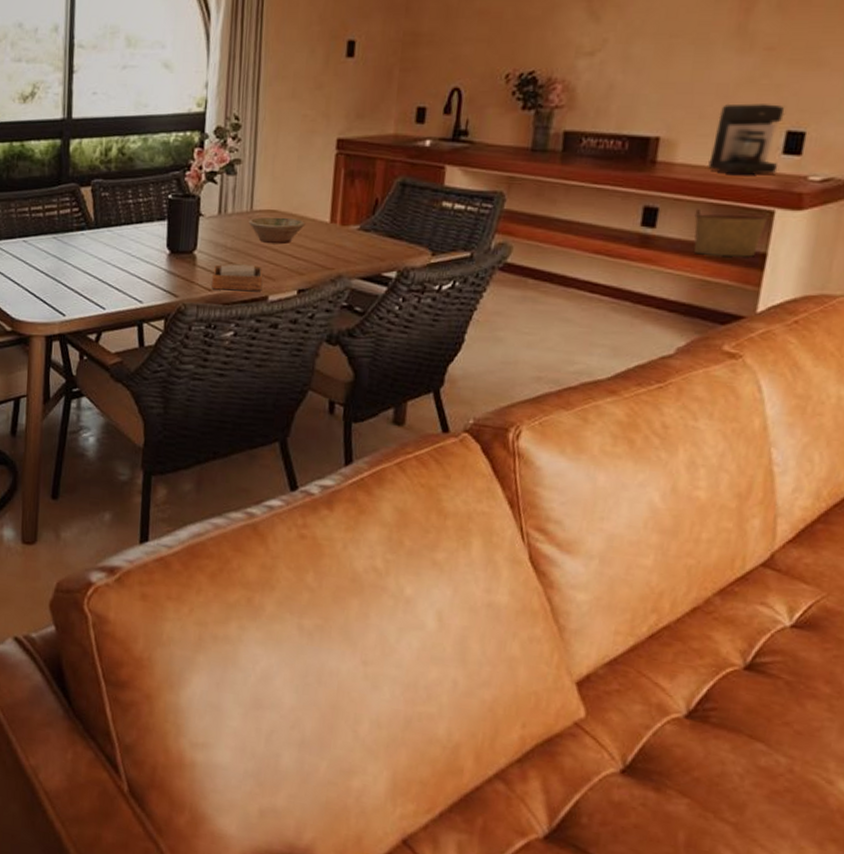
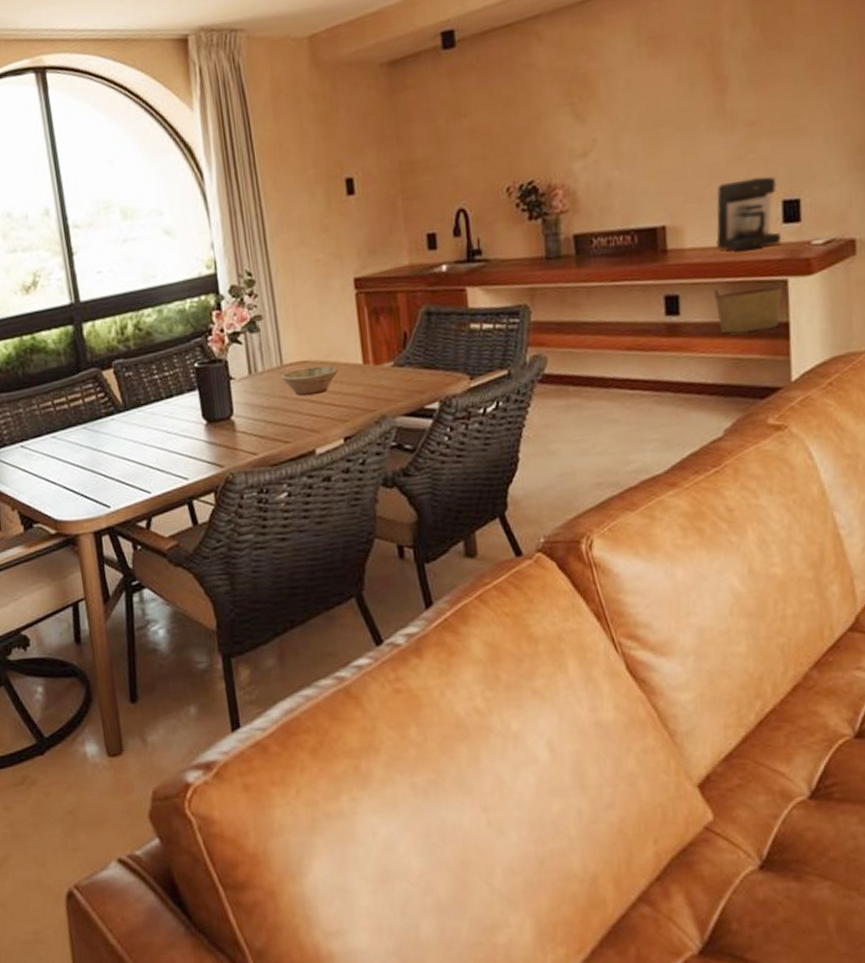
napkin holder: present [211,264,263,291] -> none [254,419,308,453]

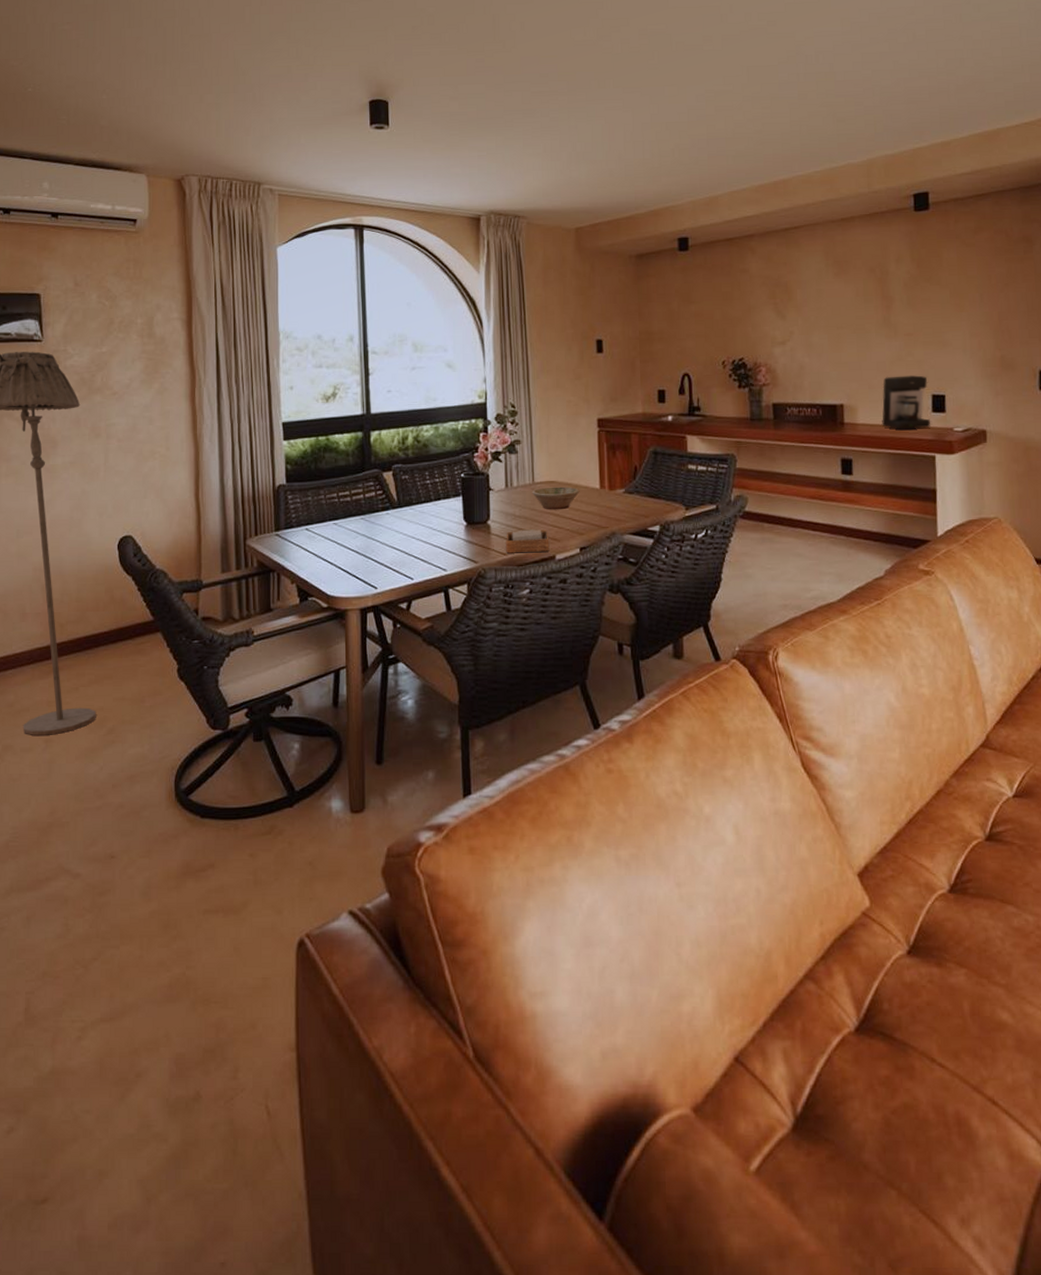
napkin holder: none [254,419,308,453] -> present [506,529,550,553]
basket: present [714,280,783,334] -> none [879,456,932,494]

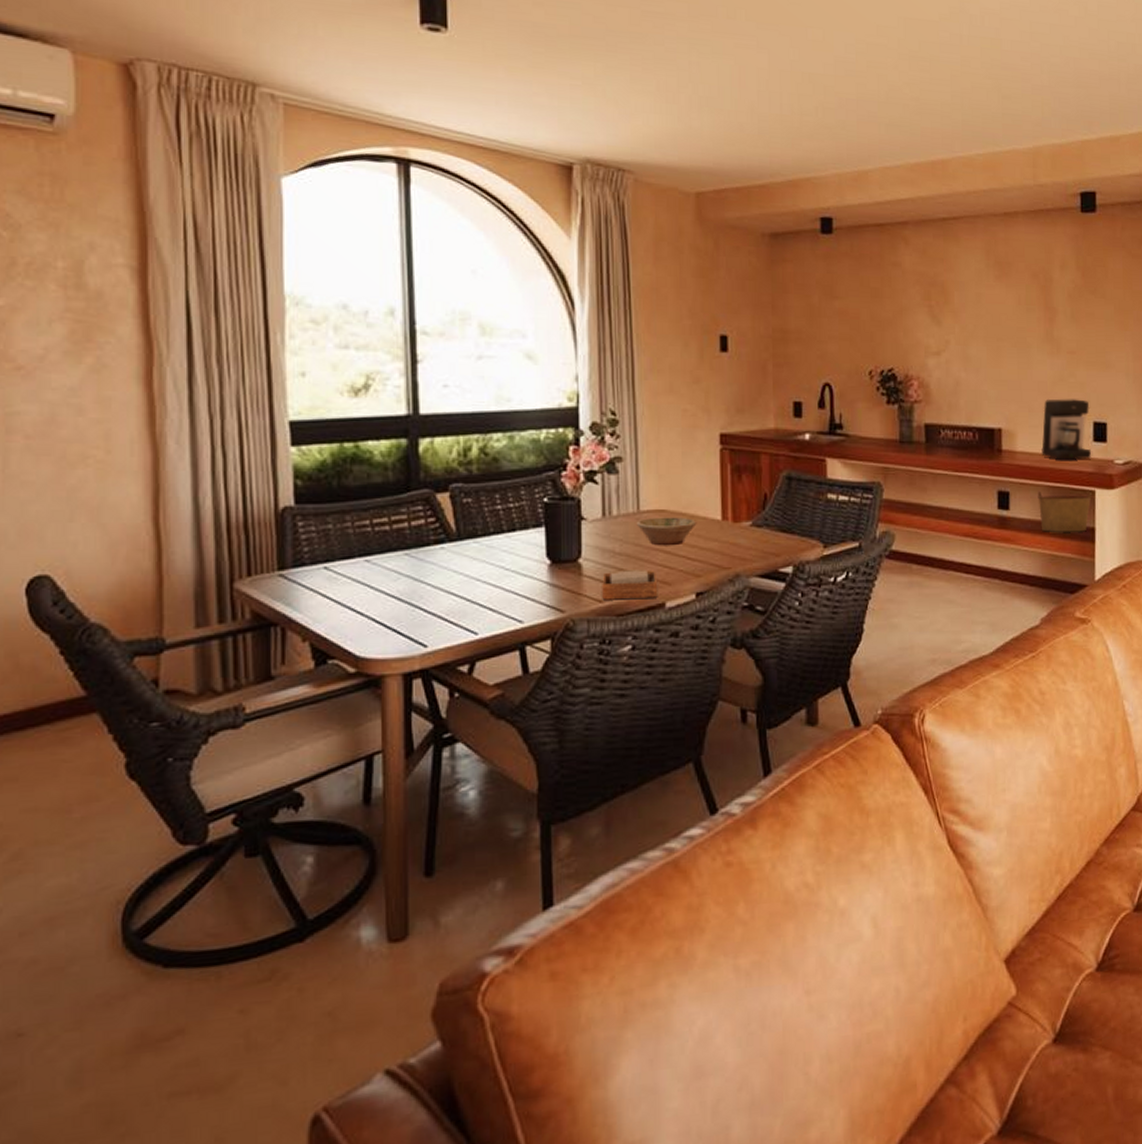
basket: none [879,456,932,494] -> present [1037,491,1092,532]

